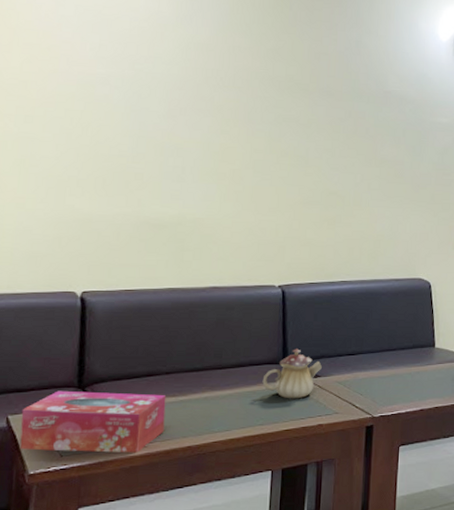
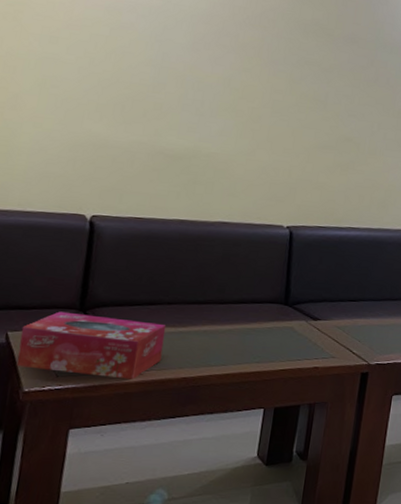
teapot: present [262,349,322,399] -> none [262,290,323,340]

